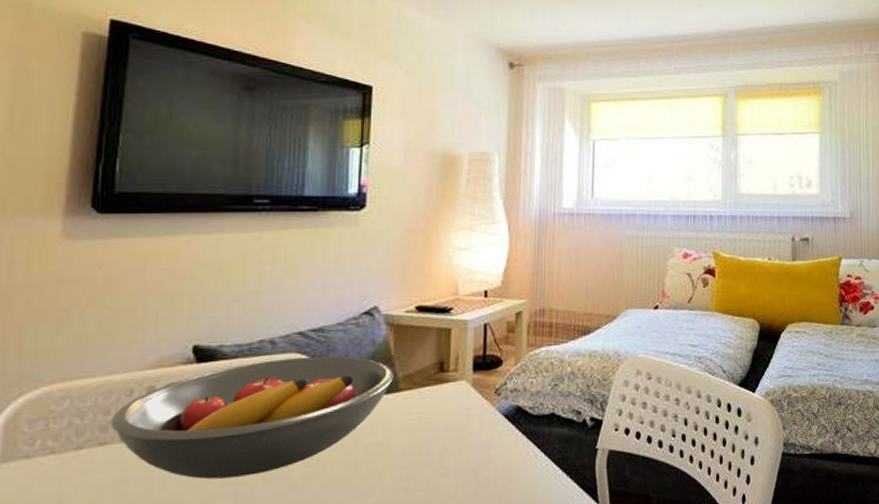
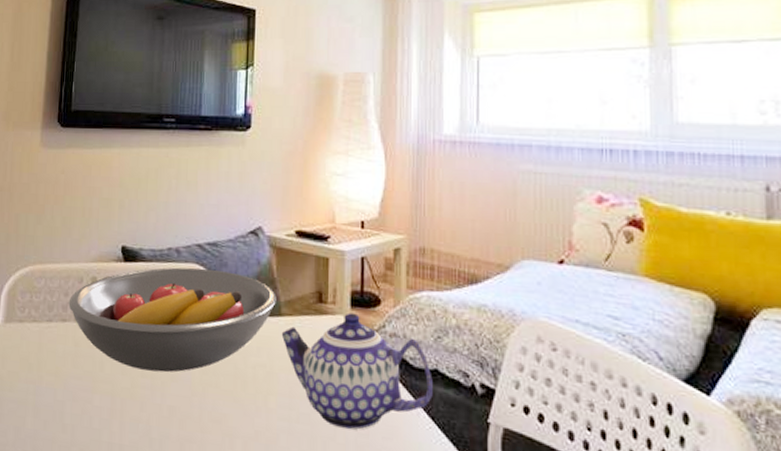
teapot: none [399,376,549,486] -> present [281,313,433,430]

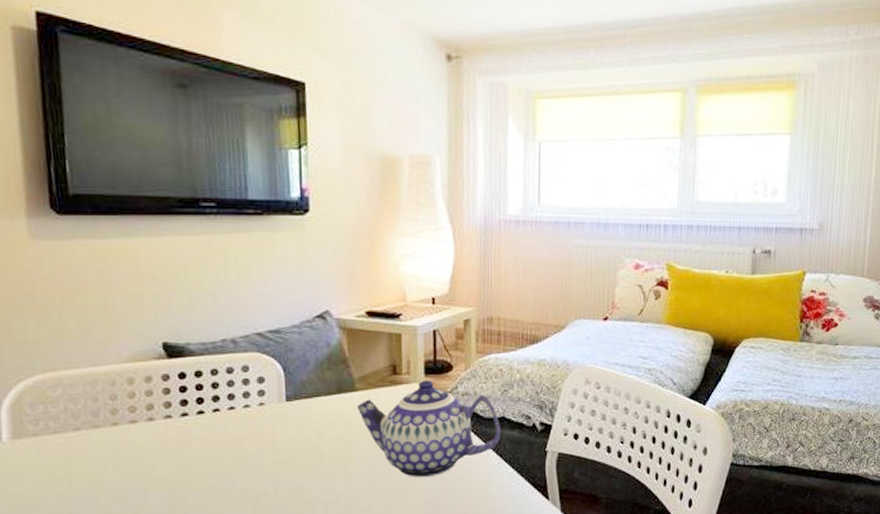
fruit bowl: present [68,267,276,373] -> none [100,355,350,462]

